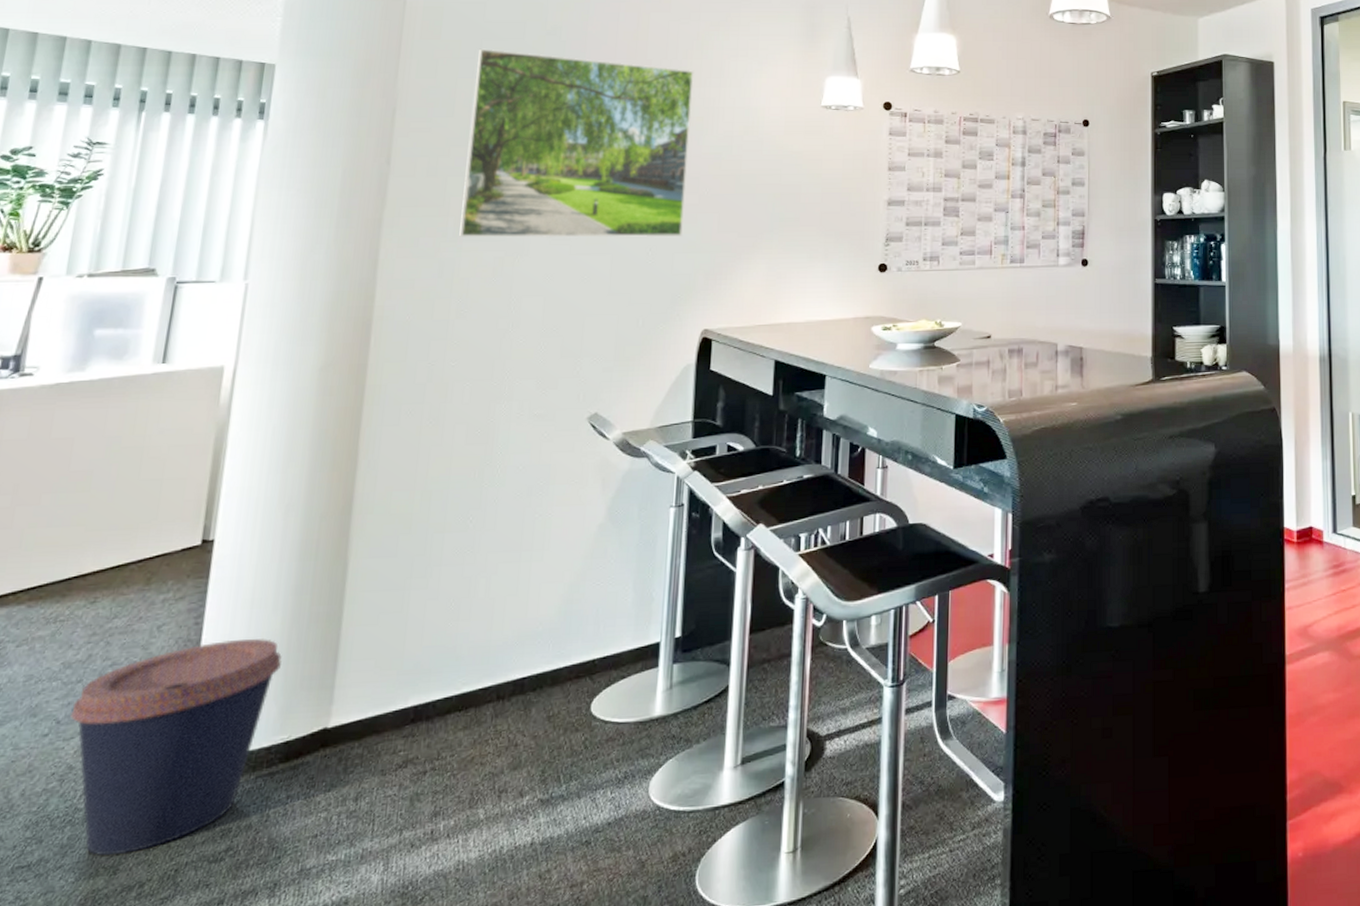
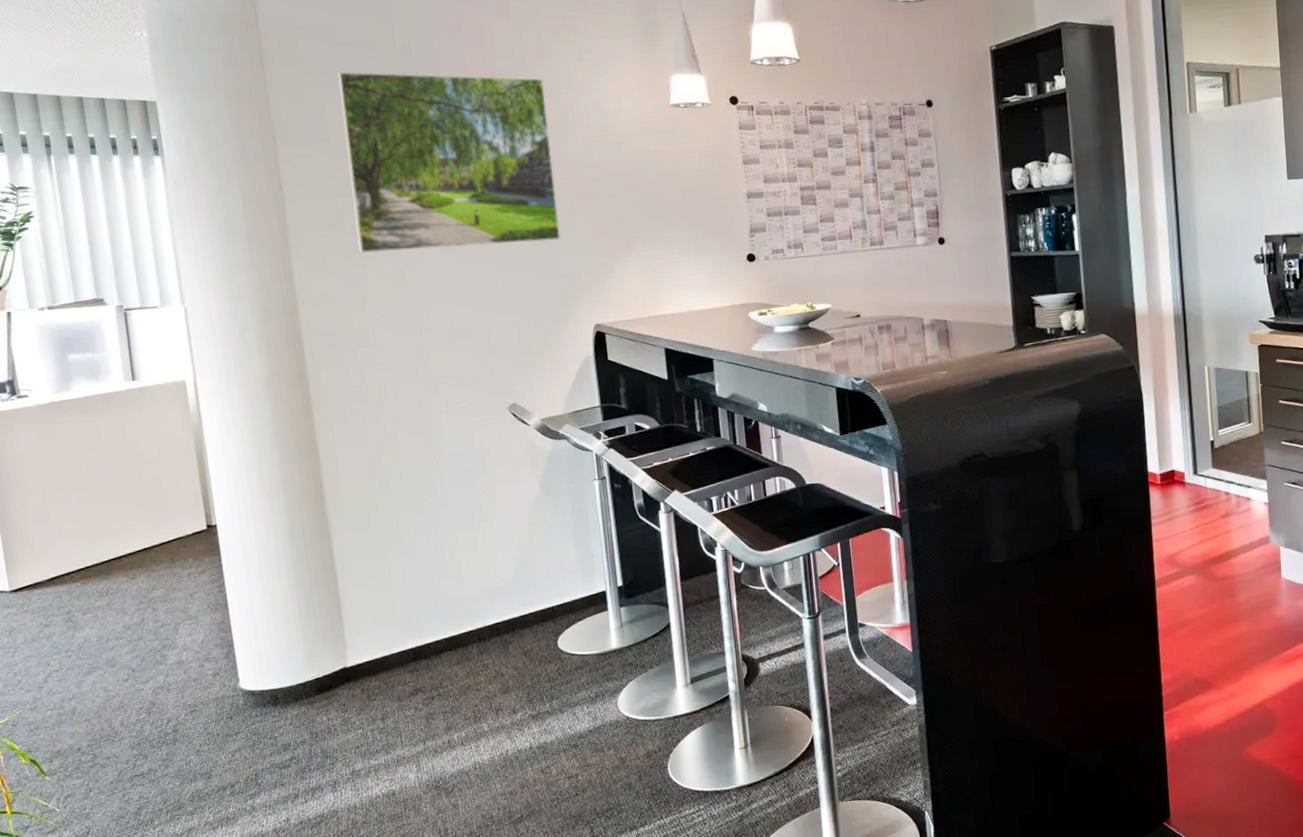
coffee cup: present [70,639,282,856] -> none [141,601,297,766]

